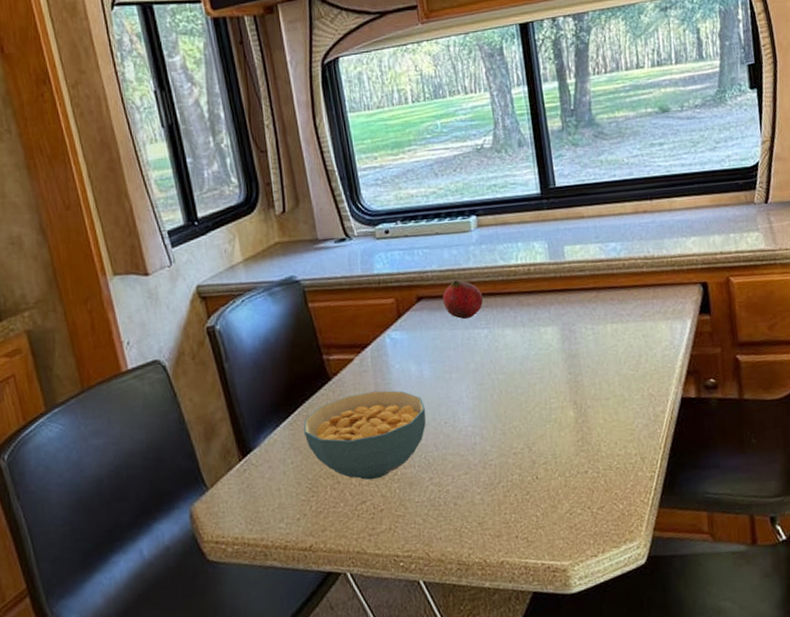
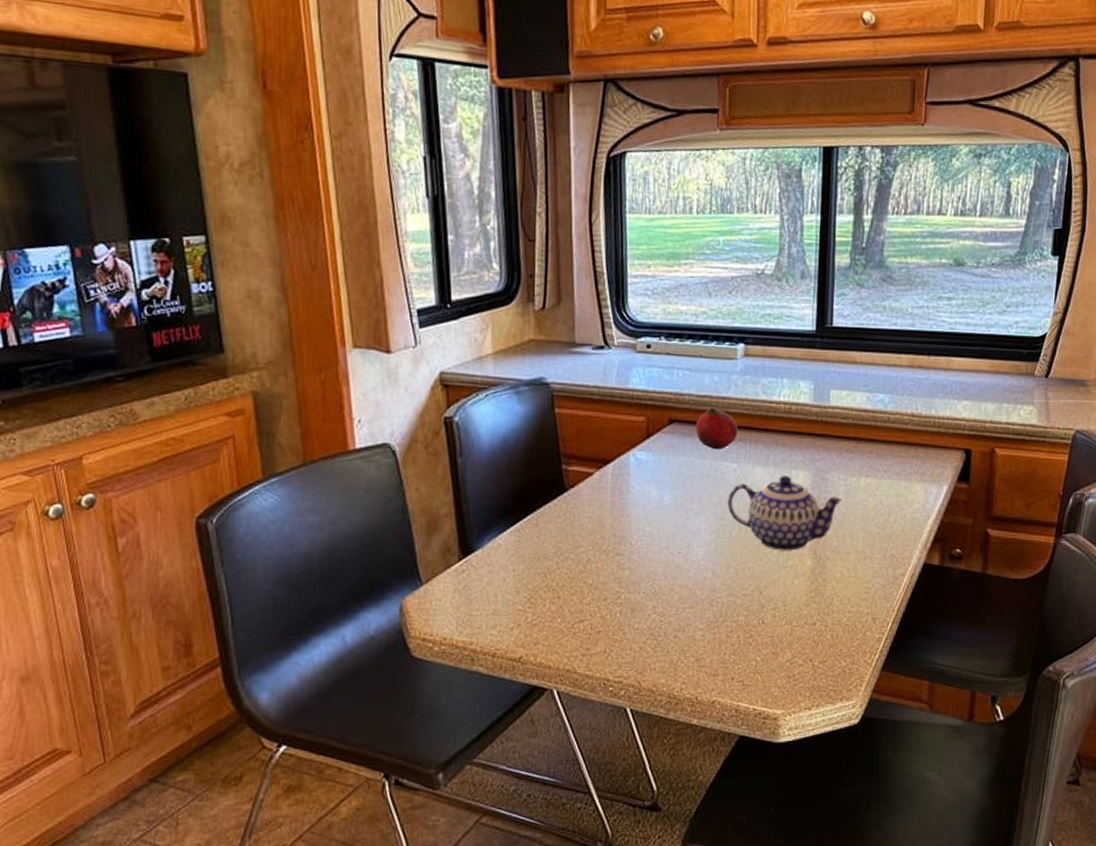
cereal bowl: present [303,390,426,481] -> none [530,509,660,600]
teapot: none [483,333,593,407] -> present [727,475,842,551]

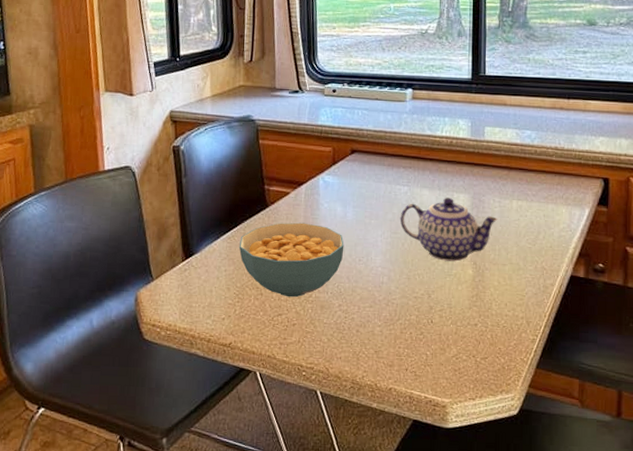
cereal bowl: none [530,509,660,600] -> present [238,222,344,298]
fruit: present [695,408,738,450] -> none [372,141,408,176]

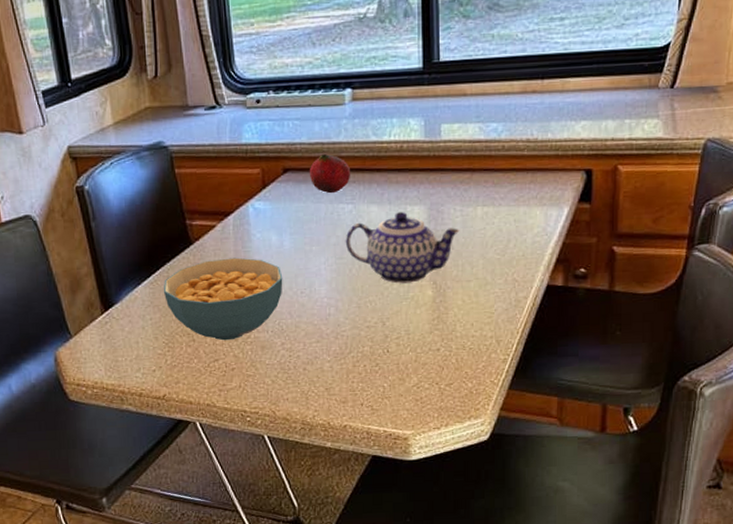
fruit: none [372,141,408,176] -> present [309,154,351,194]

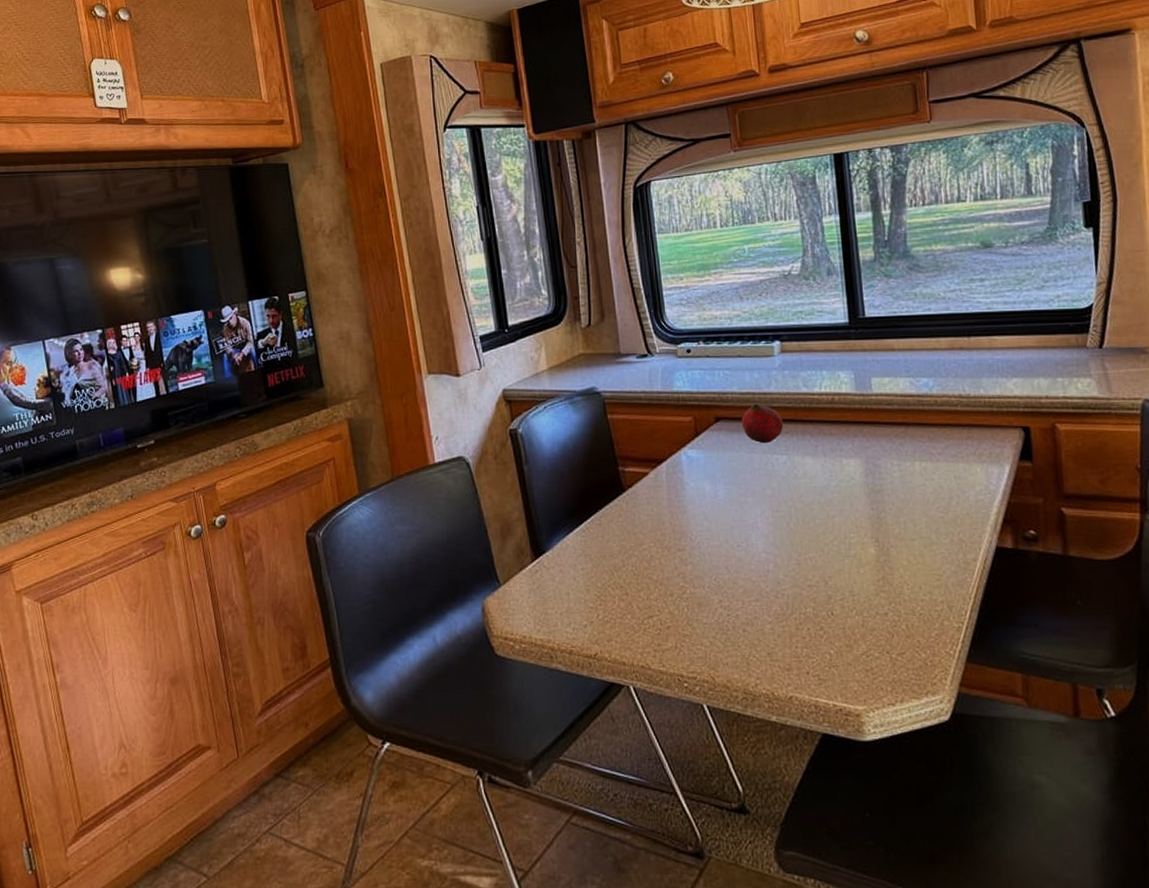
cereal bowl: present [163,257,283,341] -> none [595,507,719,596]
teapot: present [345,211,460,284] -> none [780,464,899,540]

